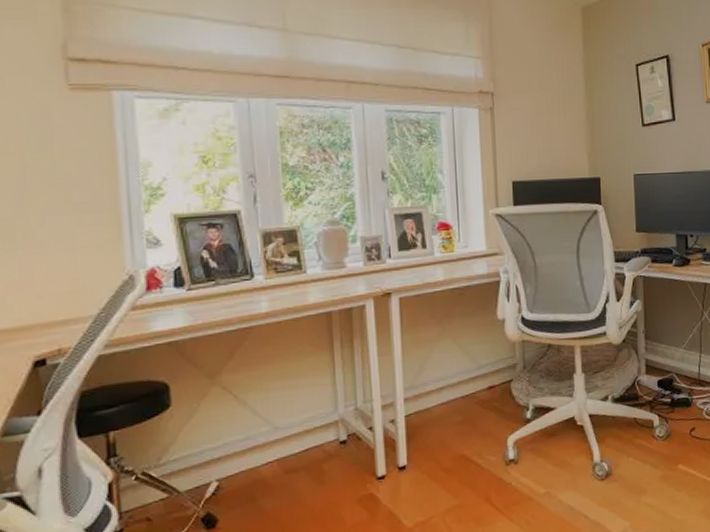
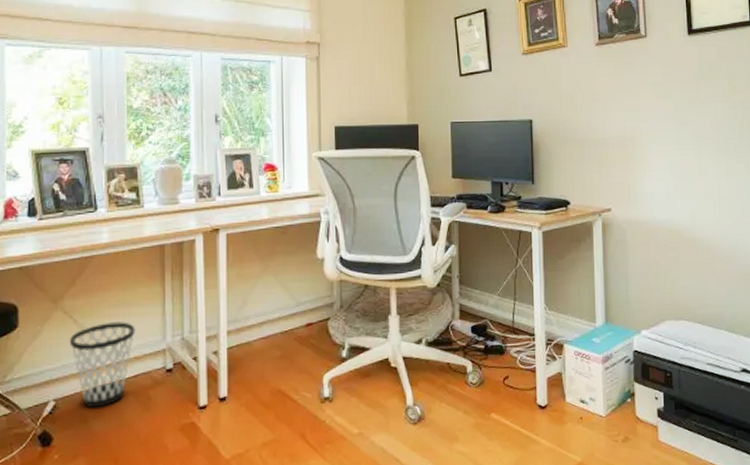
wastebasket: none [230,394,304,486] -> present [69,322,136,408]

